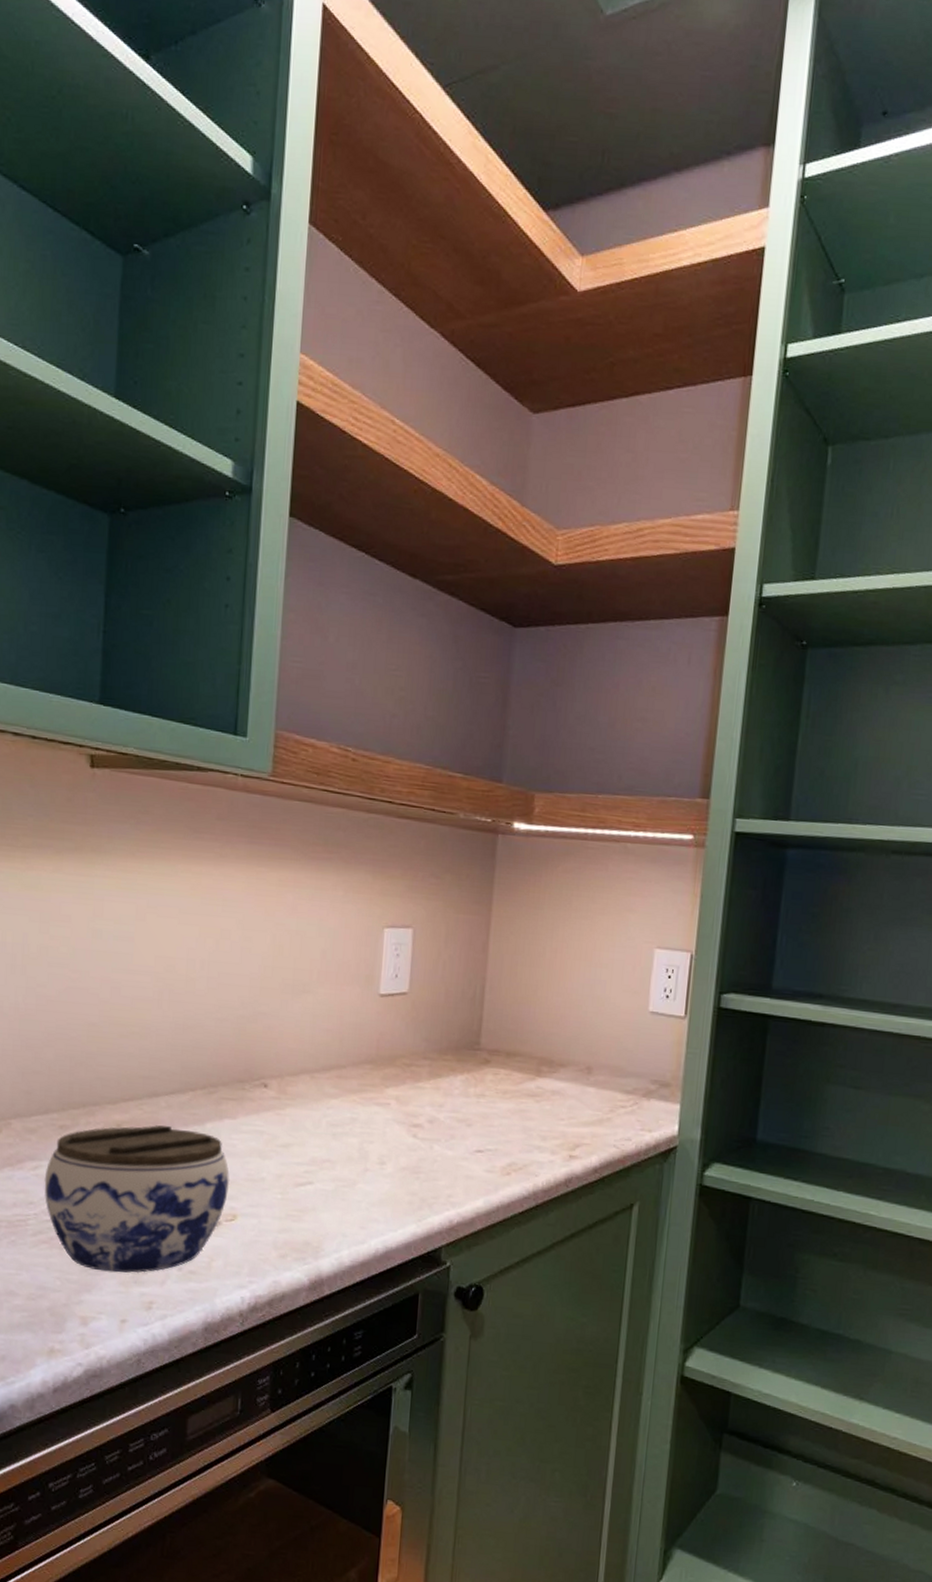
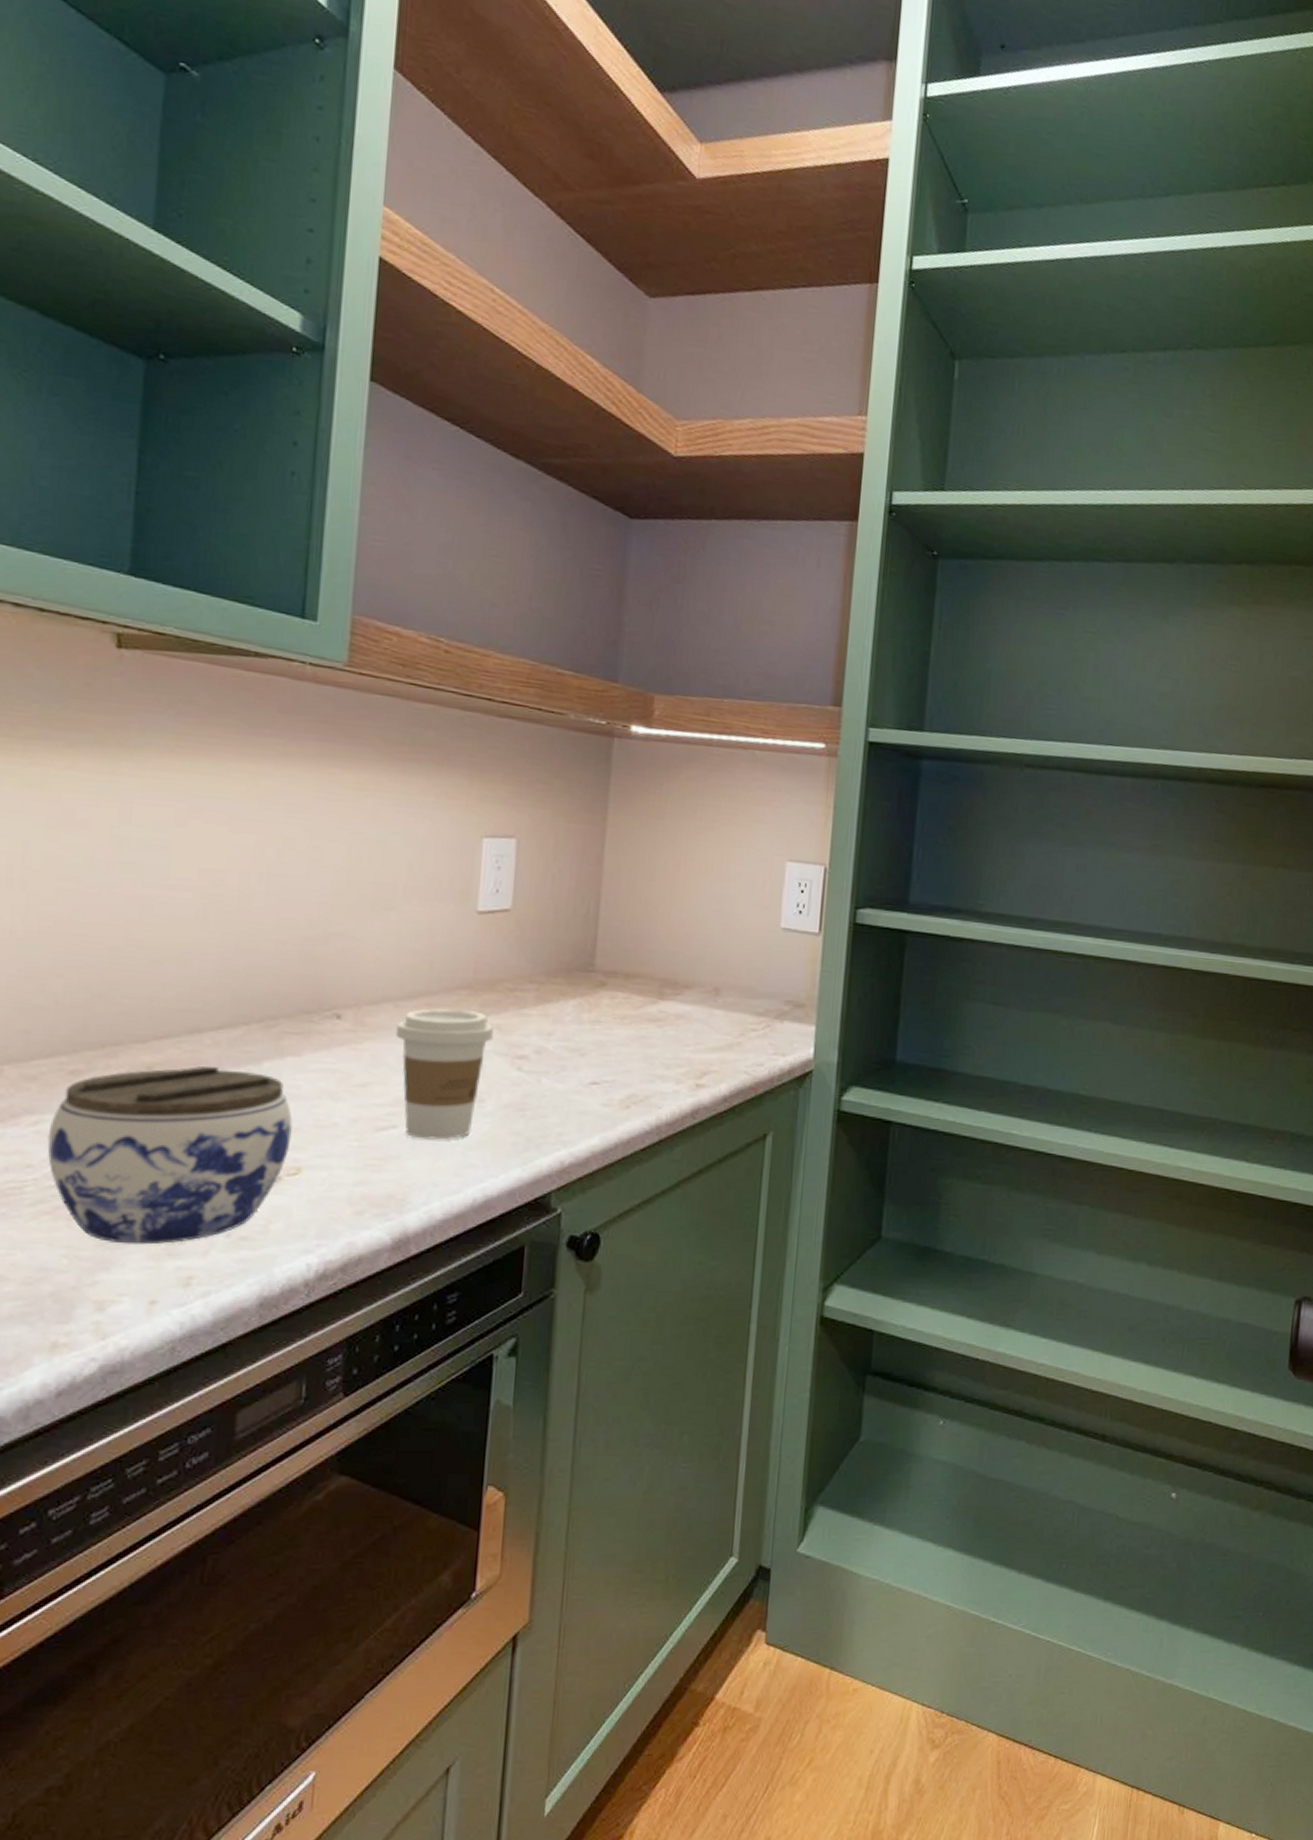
coffee cup: none [312,1079,394,1197] -> present [396,1007,495,1140]

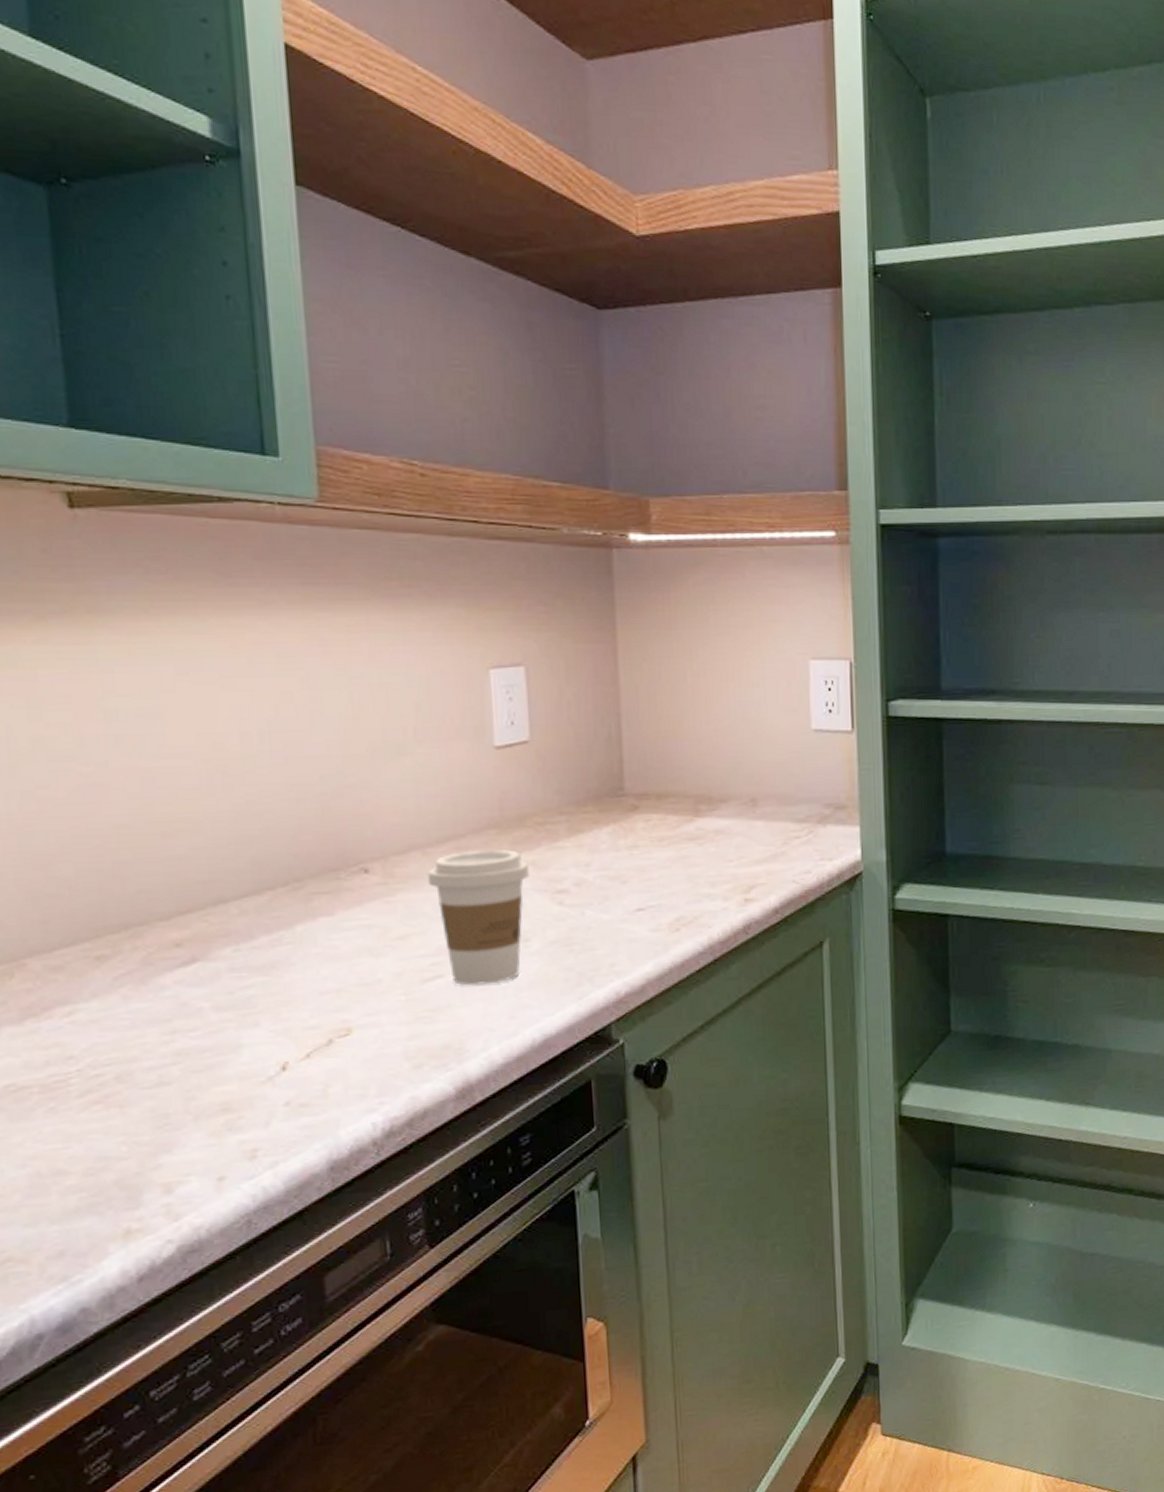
jar: present [47,1066,294,1245] -> none [84,936,338,1125]

